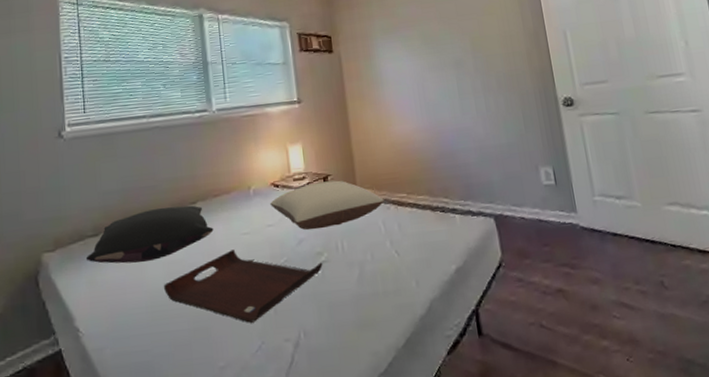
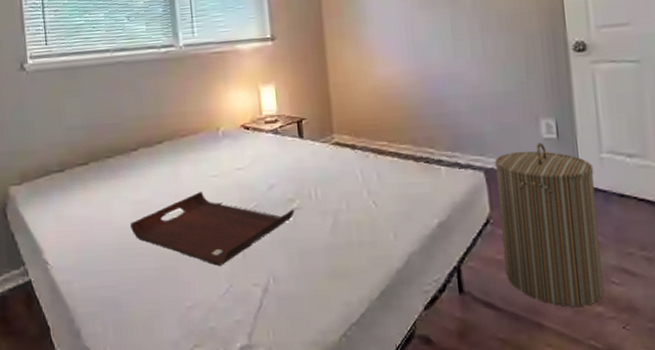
pillow: present [87,205,214,264] -> none [53,144,181,200]
pillow: present [269,180,384,230] -> none [239,124,363,176]
laundry hamper: none [502,189,608,343] -> present [494,142,604,307]

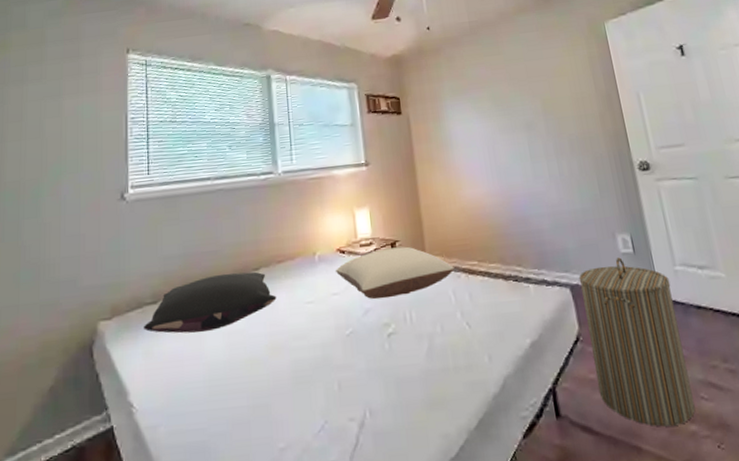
pillow: none [53,144,181,200] -> present [144,271,277,334]
serving tray: present [130,192,295,266] -> none [223,319,390,400]
pillow: none [239,124,363,176] -> present [335,246,455,300]

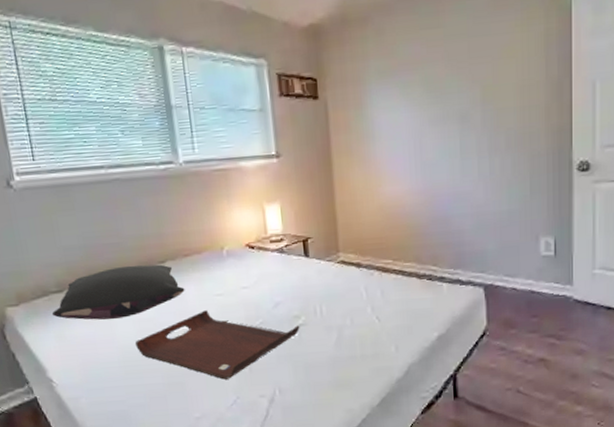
serving tray: none [223,319,390,400] -> present [135,310,300,380]
pillow: present [335,246,455,300] -> none [244,243,368,294]
laundry hamper: present [578,257,695,427] -> none [494,260,586,408]

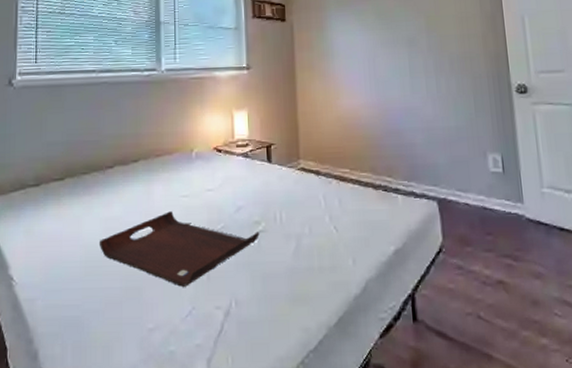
pillow: present [52,264,185,320] -> none [26,163,153,216]

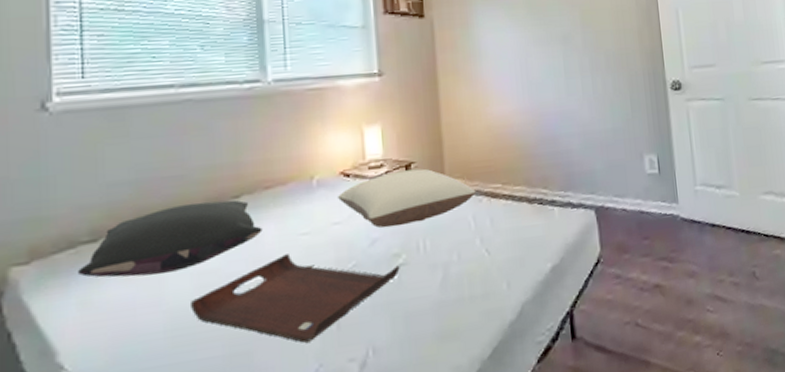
pillow: none [26,163,153,216] -> present [78,199,263,278]
pillow: none [210,150,326,198] -> present [337,168,476,228]

